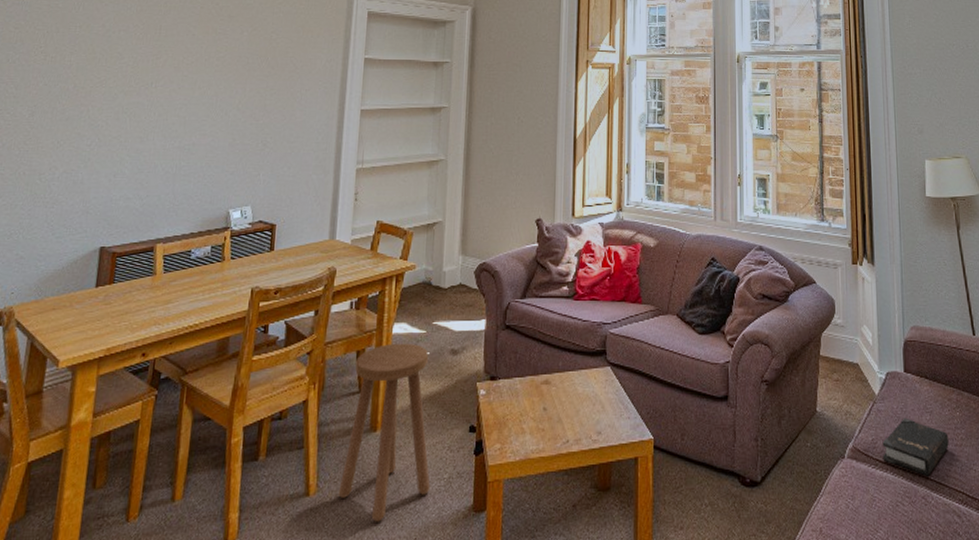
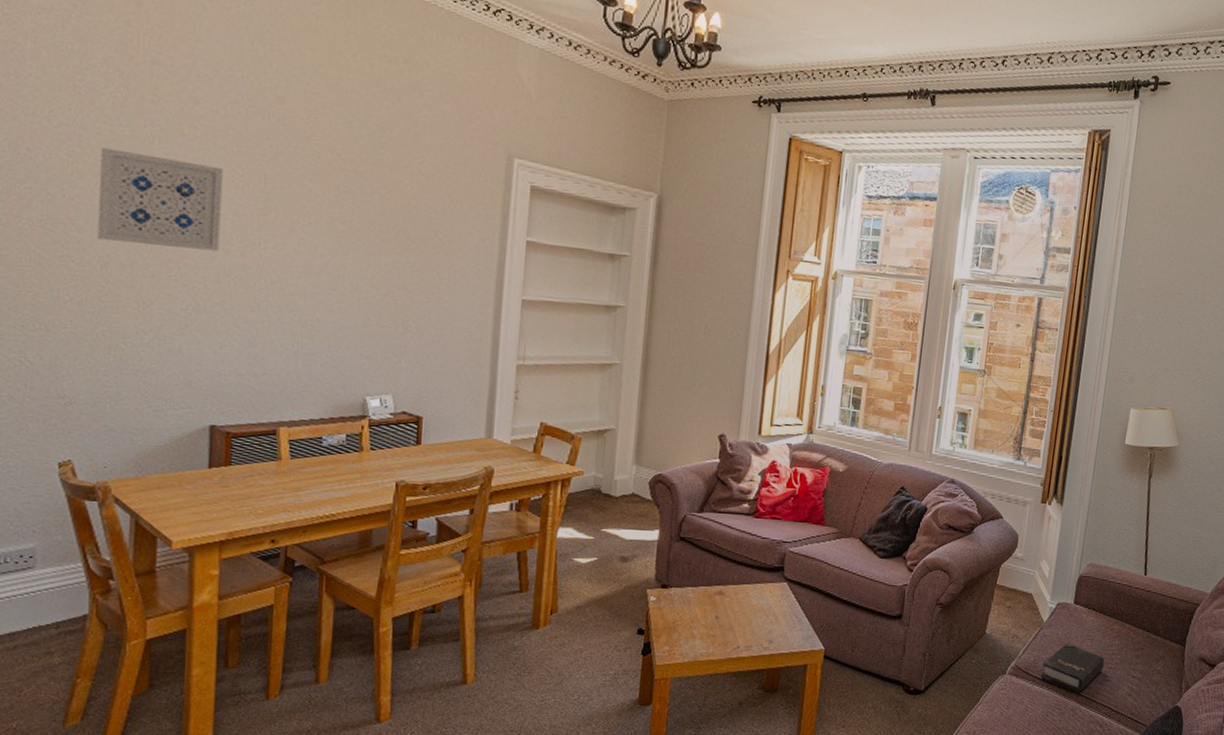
wall art: none [28,19,129,94] -> present [97,147,223,252]
stool: present [338,343,431,522] -> none [498,546,596,710]

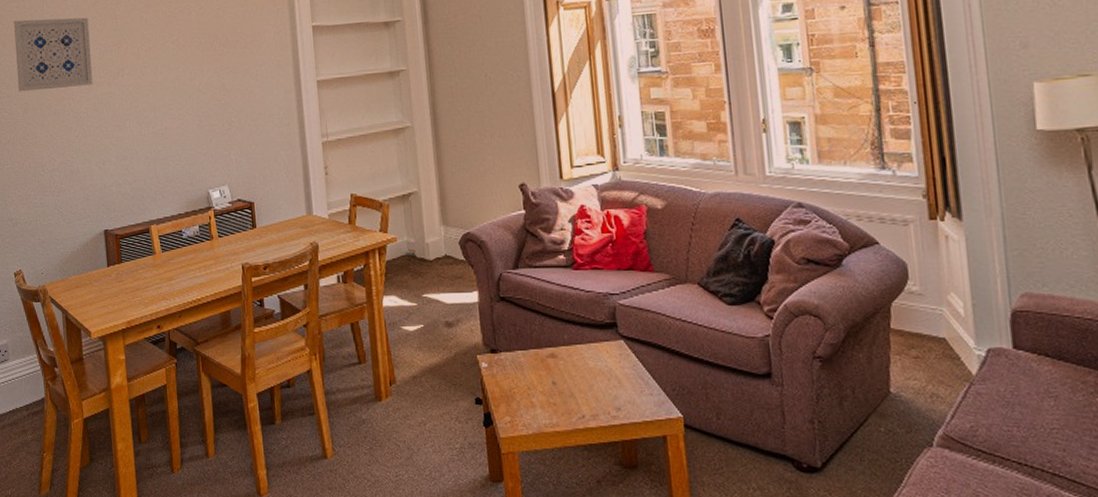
hardback book: present [1041,643,1105,693] -> none [985,402,1085,472]

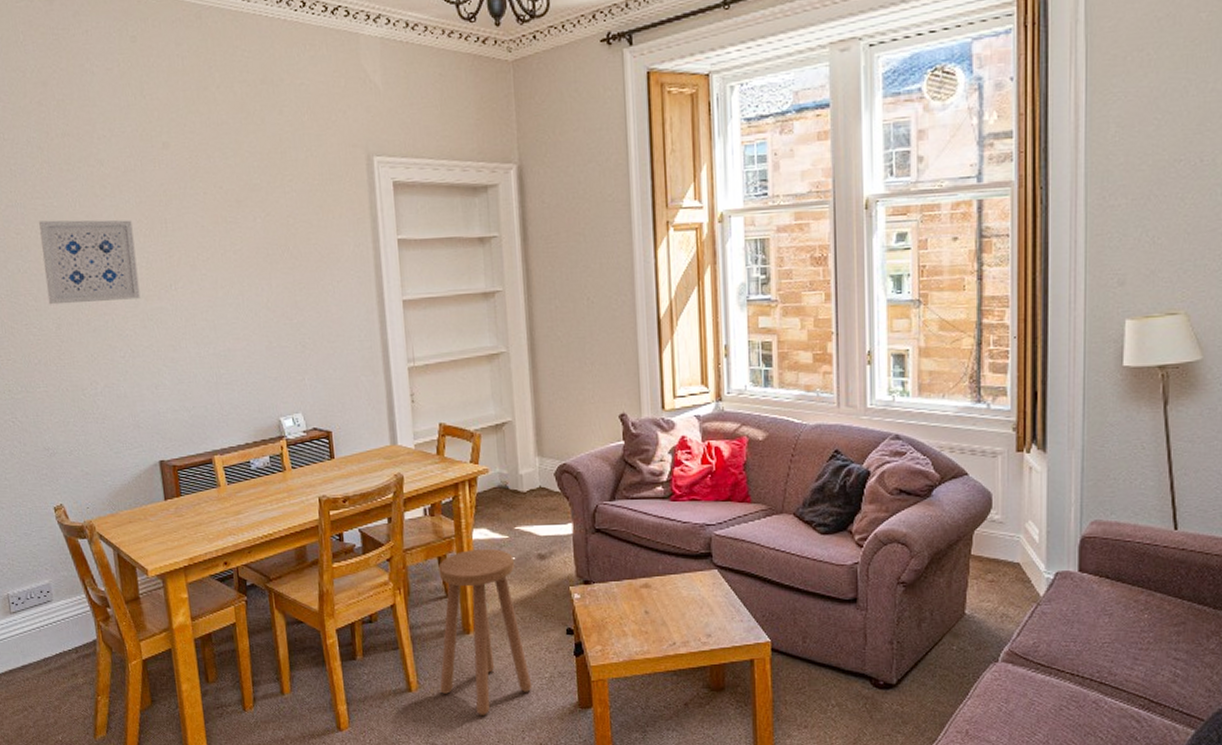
stool: none [351,315,443,486] -> present [438,548,532,715]

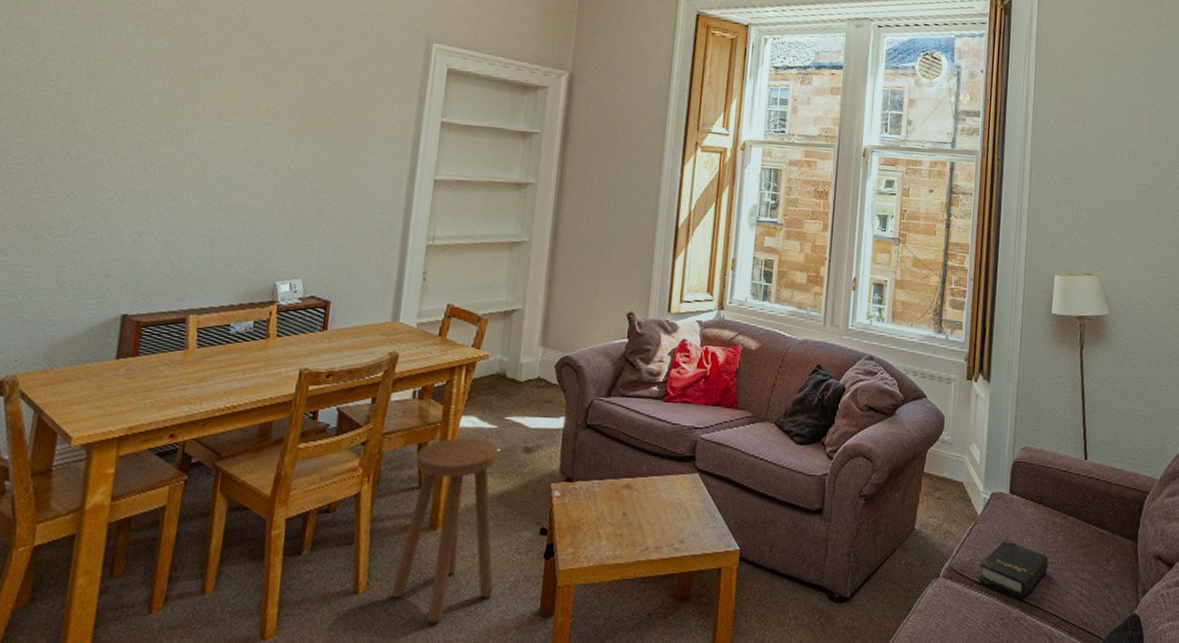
wall art: present [39,220,141,305] -> none [36,47,160,141]
hardback book: none [1046,620,1132,681] -> present [979,539,1049,599]

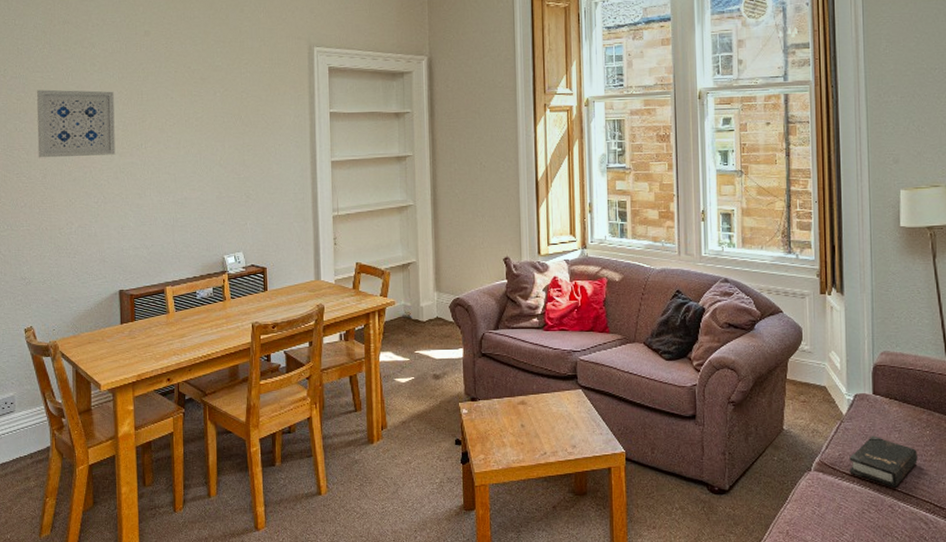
wall art: none [36,47,160,141] -> present [36,89,116,158]
stool: present [391,437,499,624] -> none [346,369,425,517]

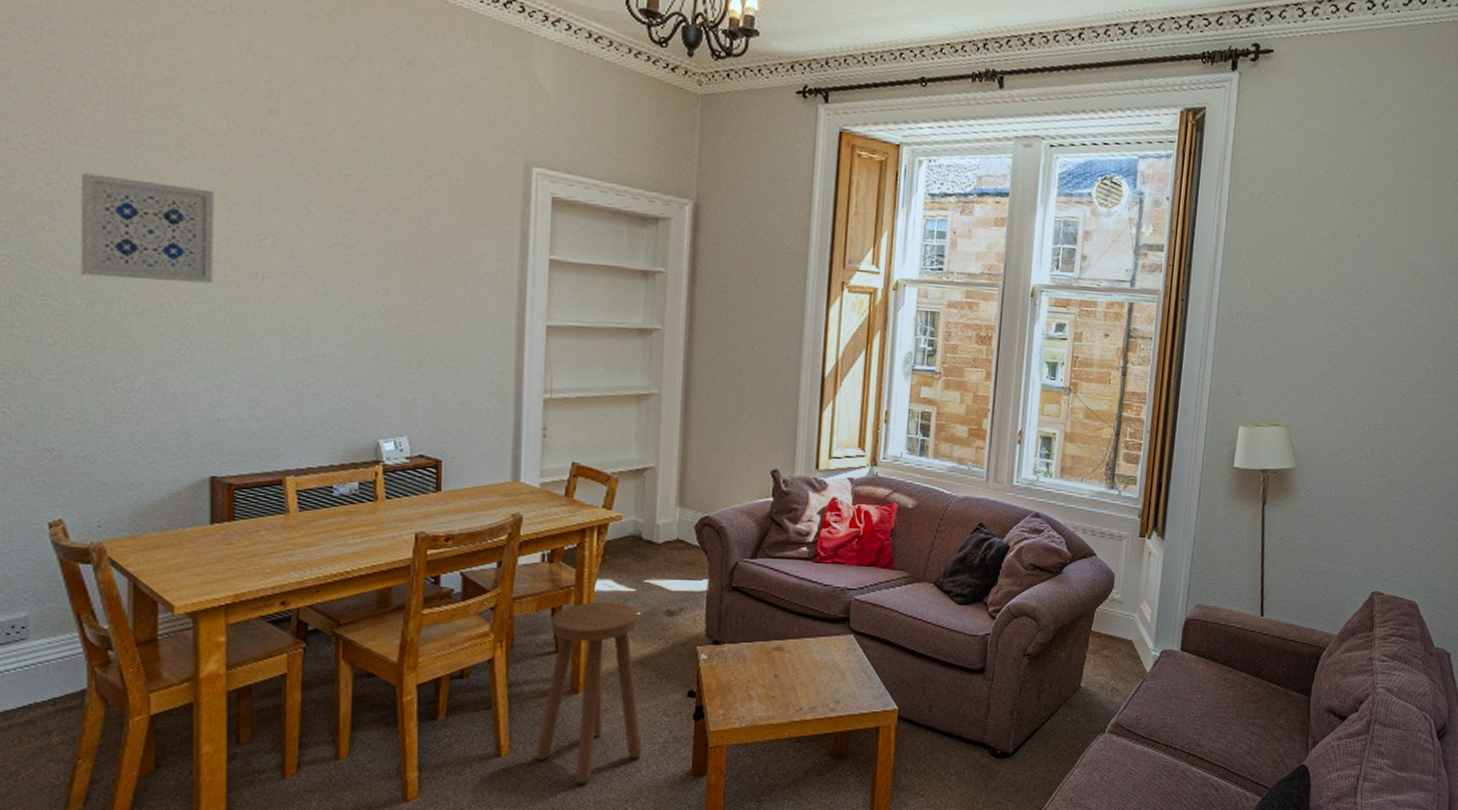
stool: none [346,369,425,517] -> present [535,601,643,784]
hardback book: present [849,435,918,488] -> none [1145,695,1218,752]

